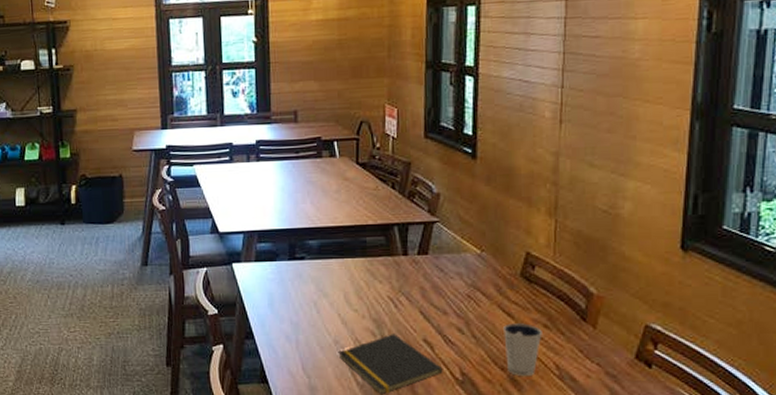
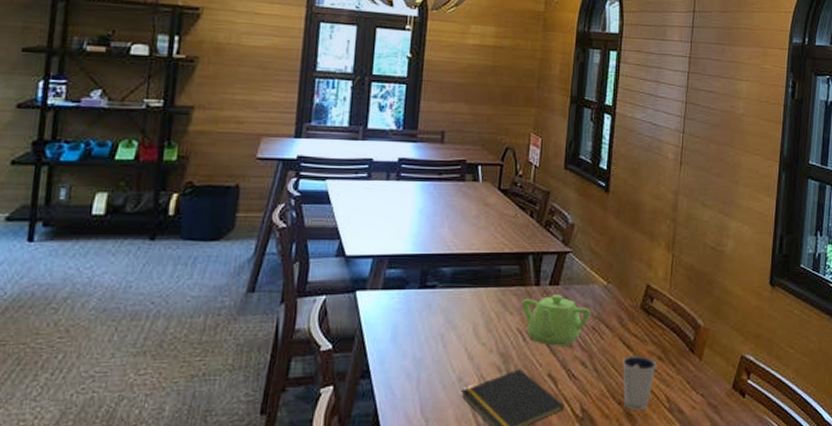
teapot: none [391,264,464,313] -> present [522,295,591,346]

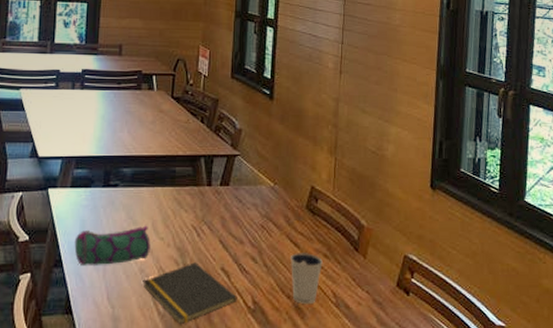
pencil case: none [384,330,471,375] -> present [74,225,150,265]
teapot: present [522,295,591,346] -> none [196,194,259,242]

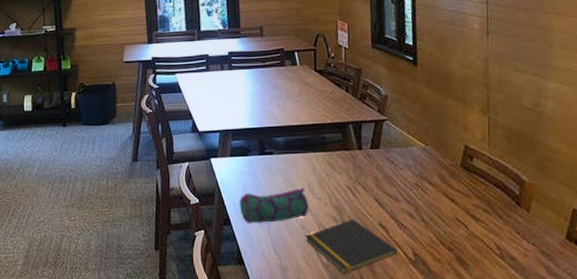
dixie cup: present [291,253,323,304] -> none [449,208,483,255]

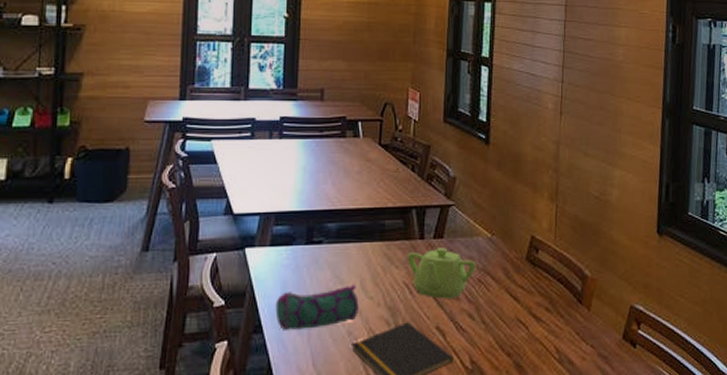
teapot: none [348,157,413,200] -> present [408,248,476,299]

